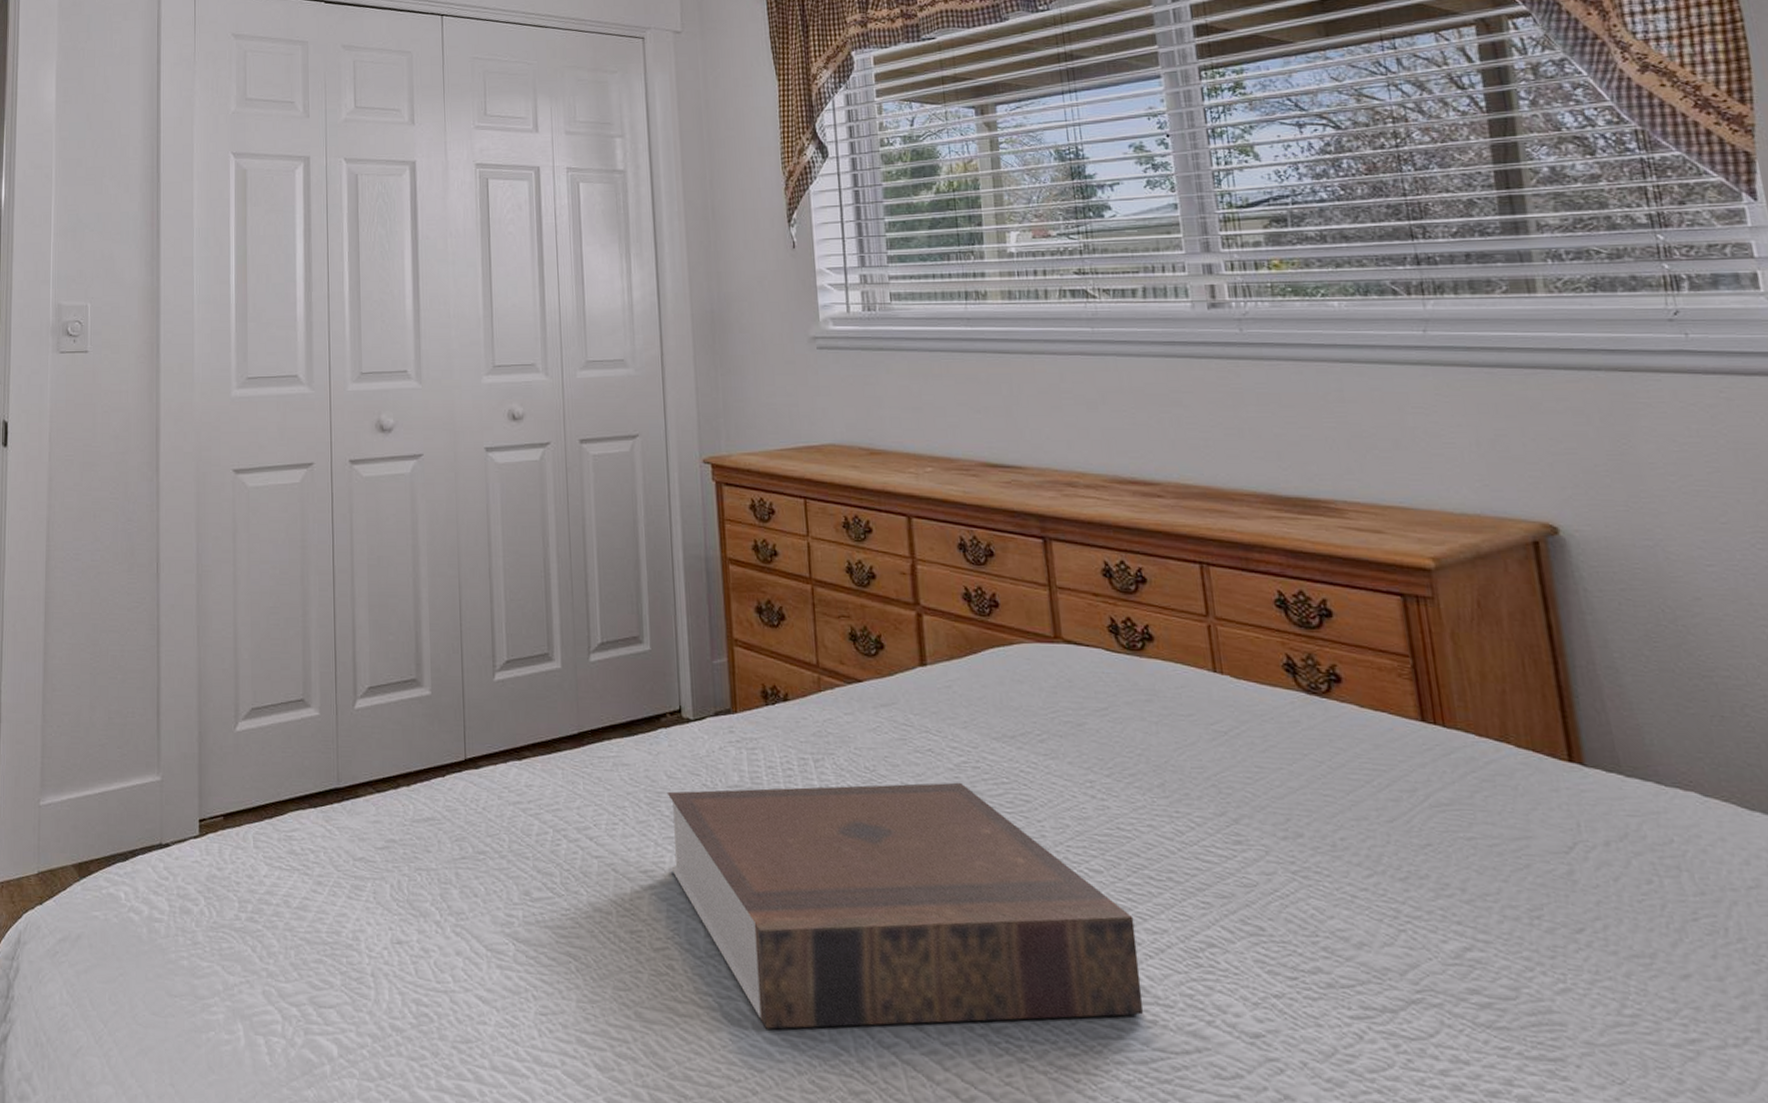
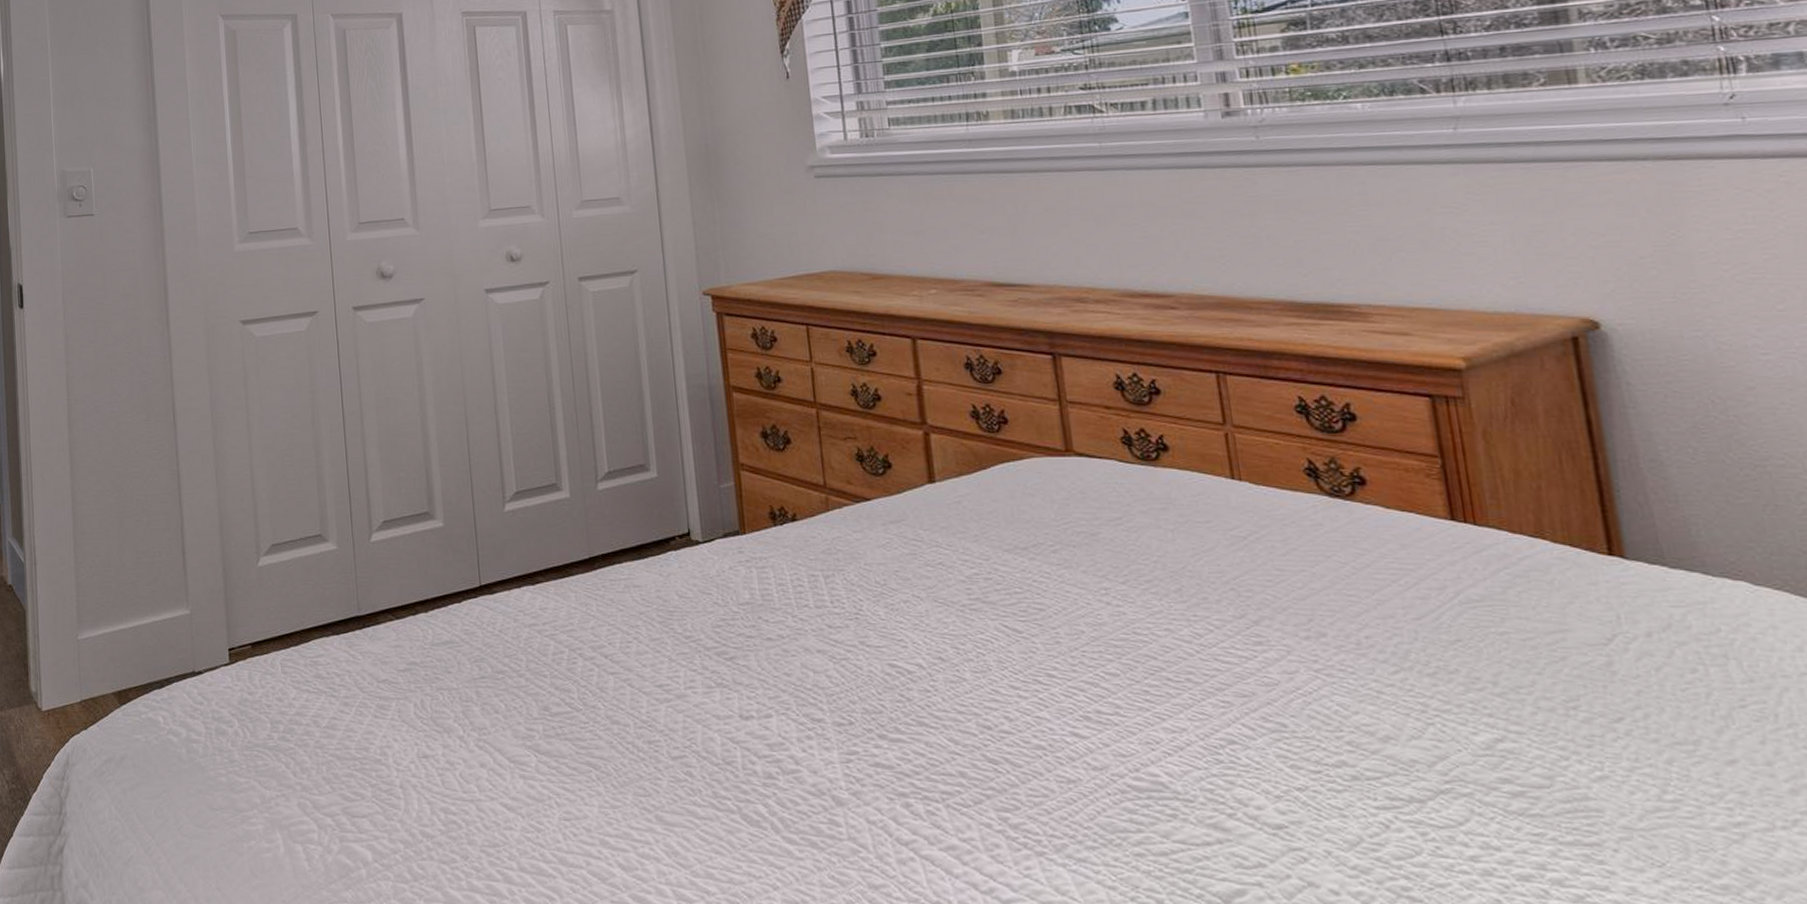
book: present [667,782,1144,1029] -> none [679,593,1164,829]

